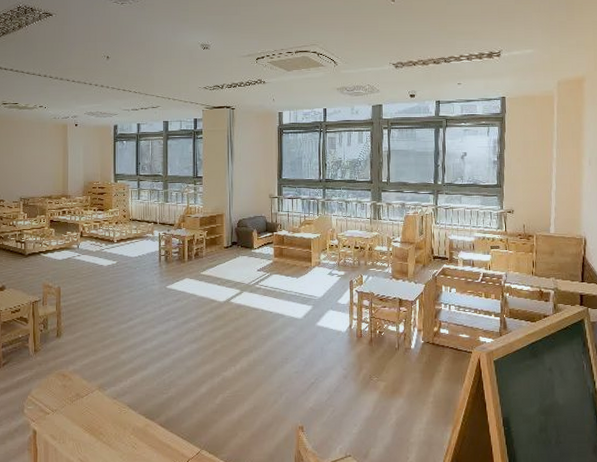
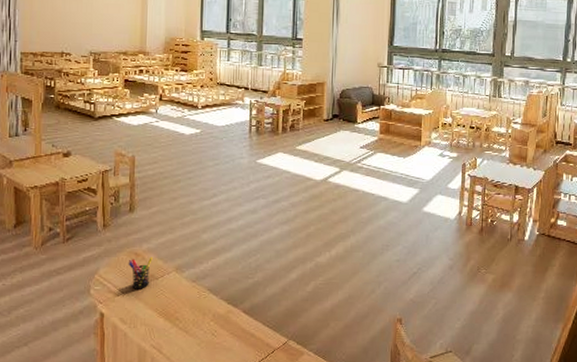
pen holder: none [56,377,78,407] -> present [128,257,152,289]

